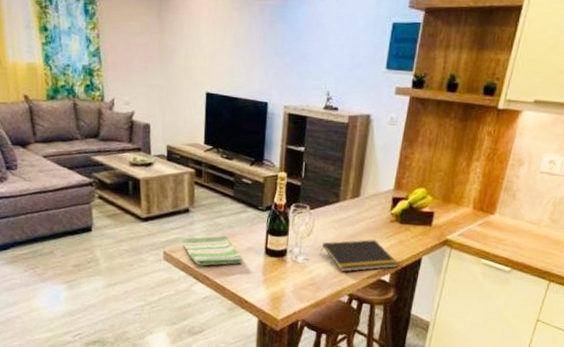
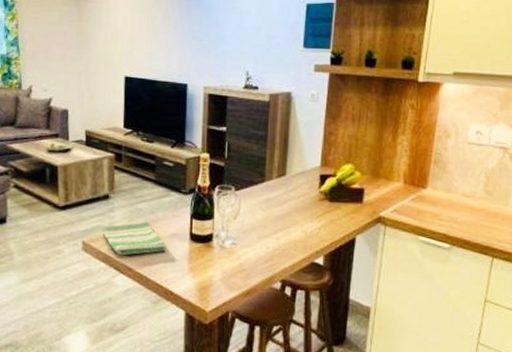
notepad: present [319,239,399,272] -> none [247,220,332,256]

